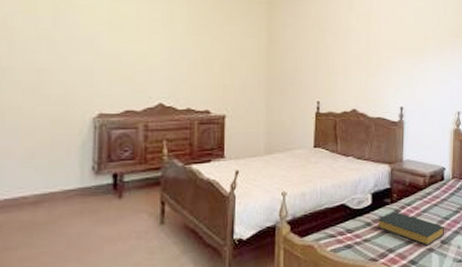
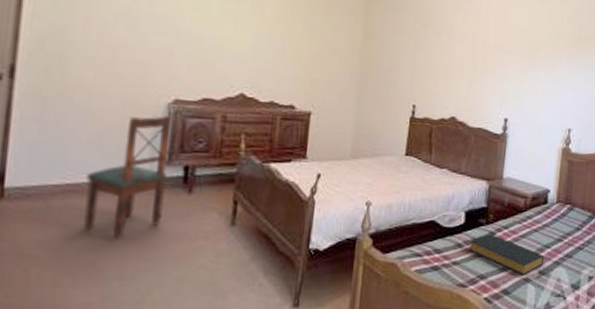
dining chair: none [23,129,99,246] -> present [83,116,172,239]

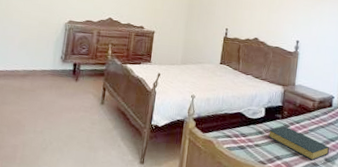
dining chair: present [83,116,172,239] -> none [15,31,67,107]

